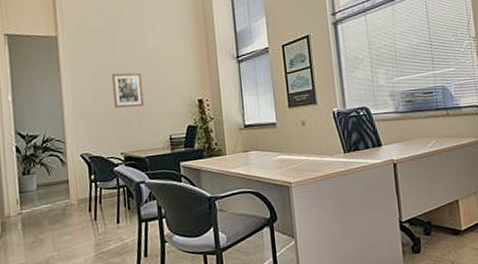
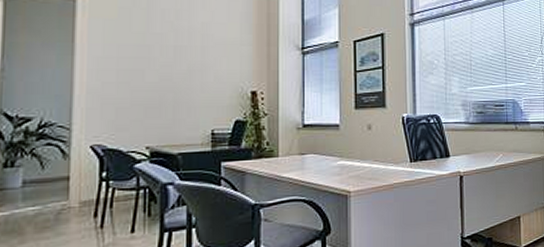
wall art: present [112,72,144,108] -> none [145,51,184,94]

